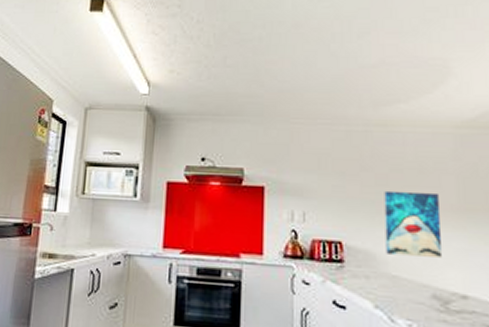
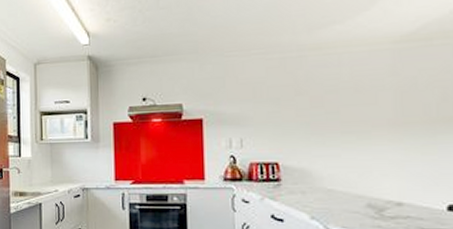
wall art: present [384,190,443,257] -> none [319,109,379,171]

